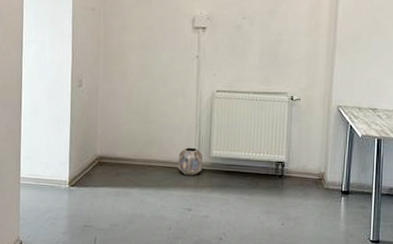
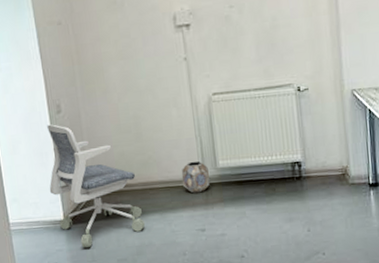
office chair: none [60,95,140,209] -> present [47,124,146,247]

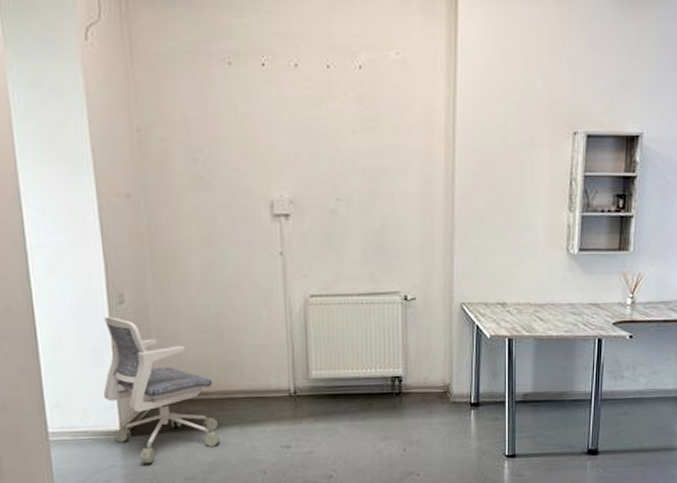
planter: present [181,161,210,194] -> none [267,369,300,406]

